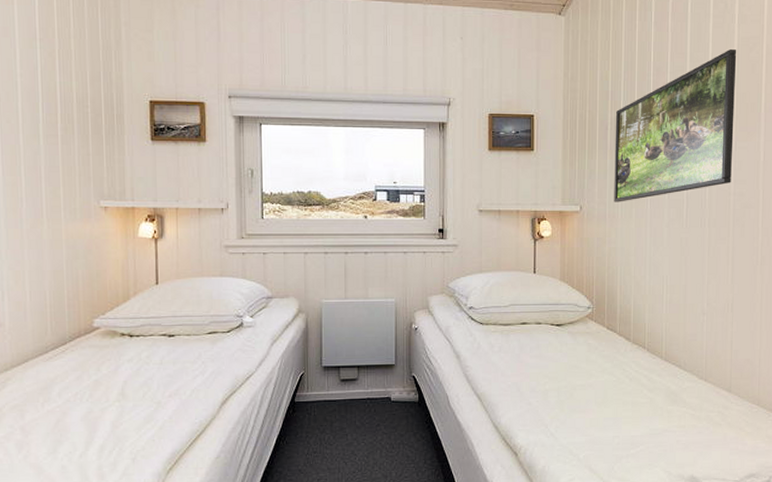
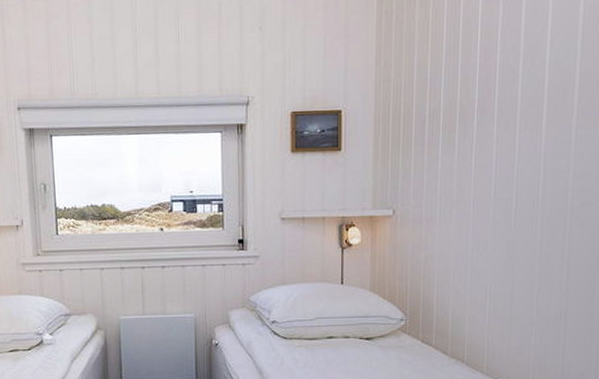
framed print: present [614,48,737,202] -> none [431,19,582,204]

